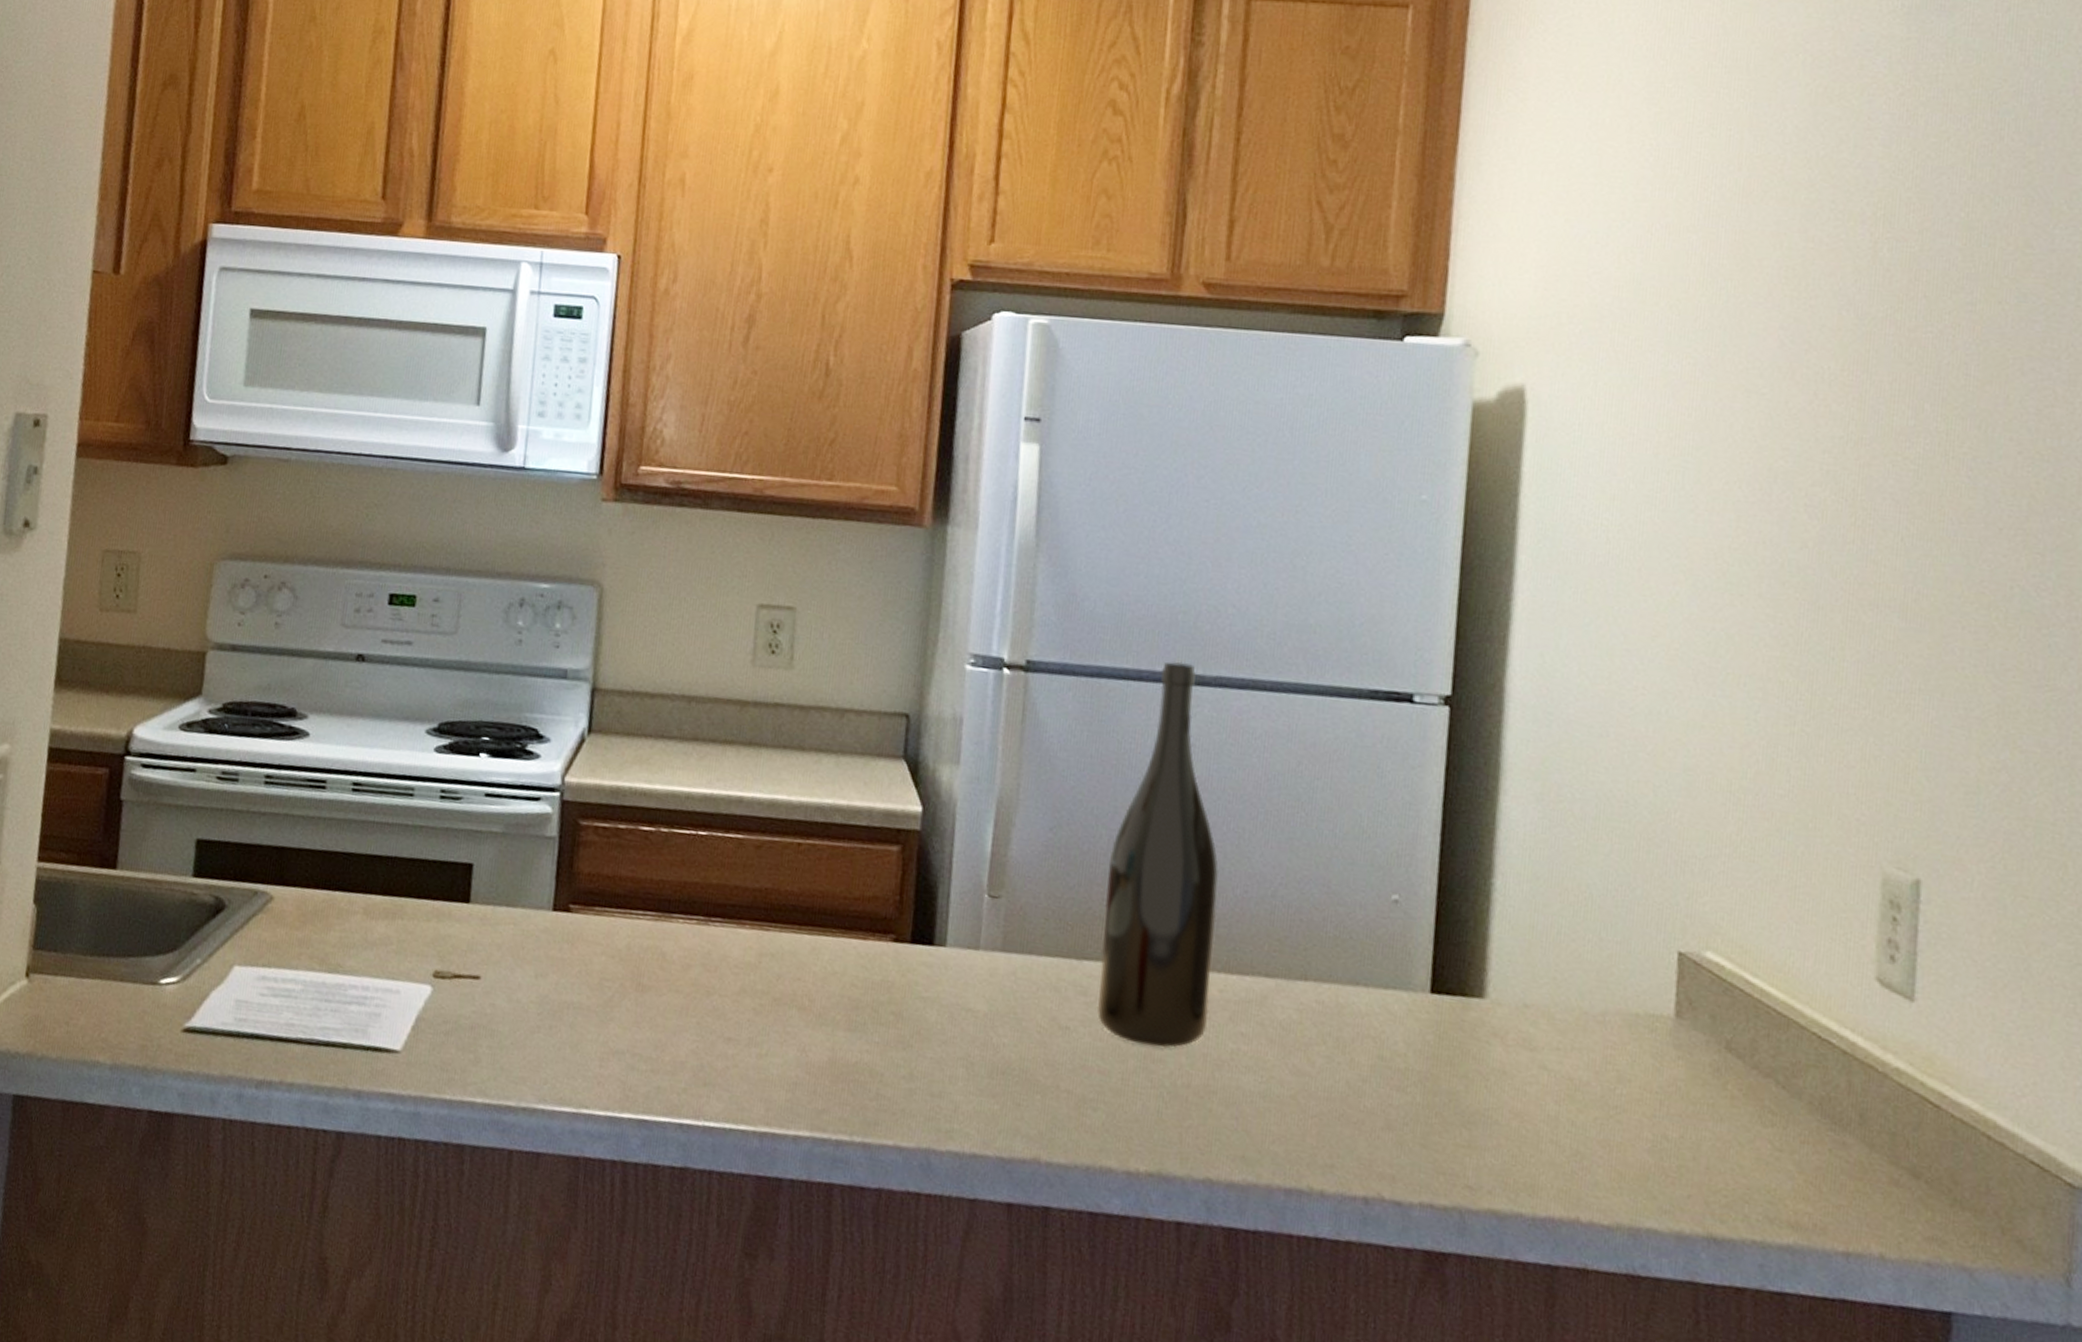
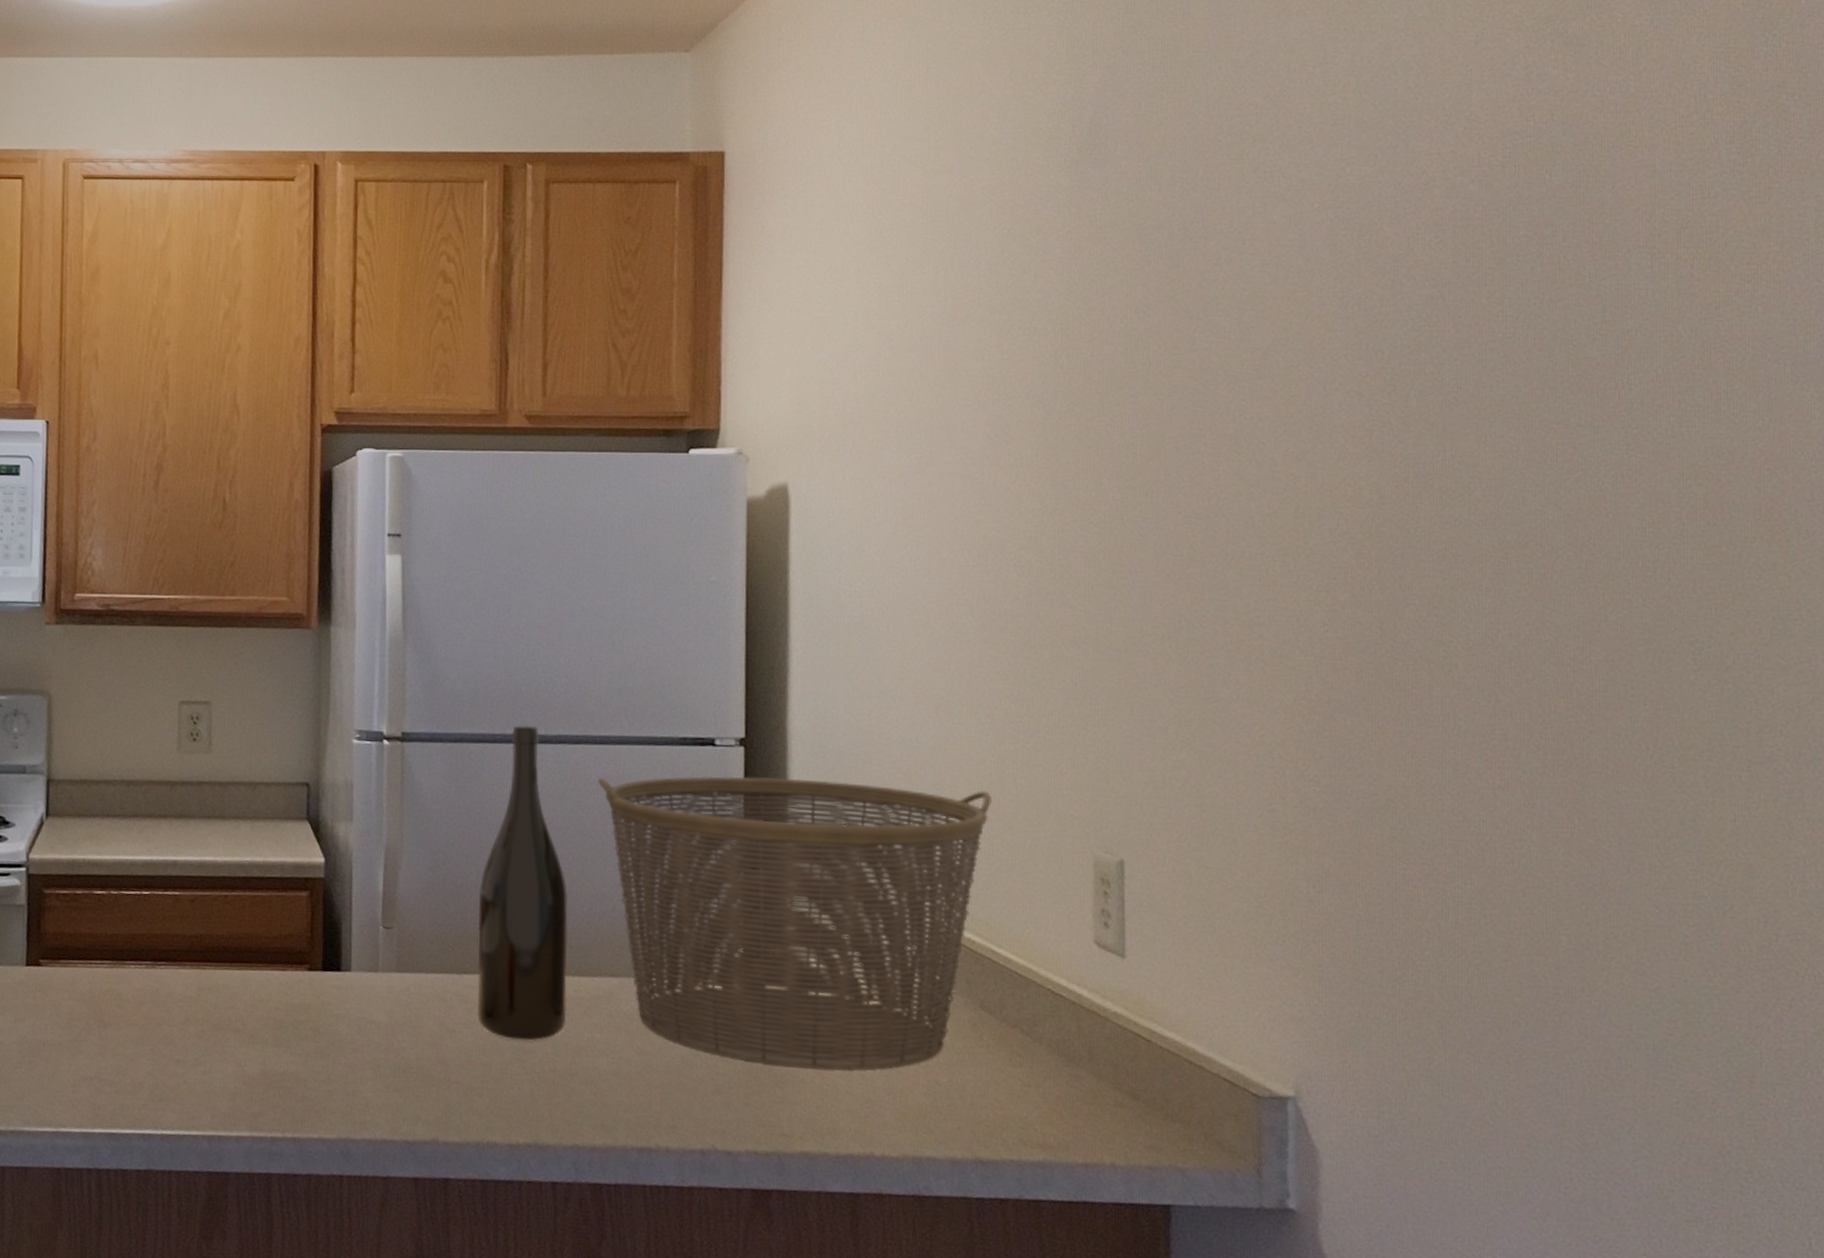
basket: none [1264,731,1757,1116] -> present [598,776,992,1070]

